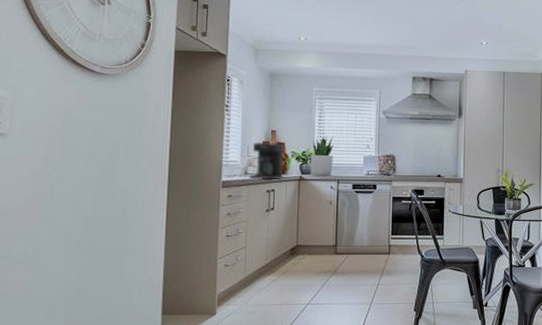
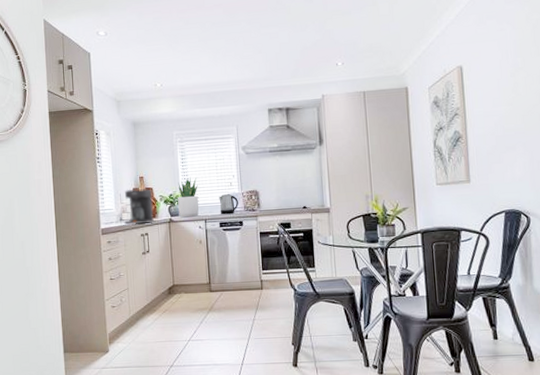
kettle: none [354,156,374,177] -> present [219,194,238,215]

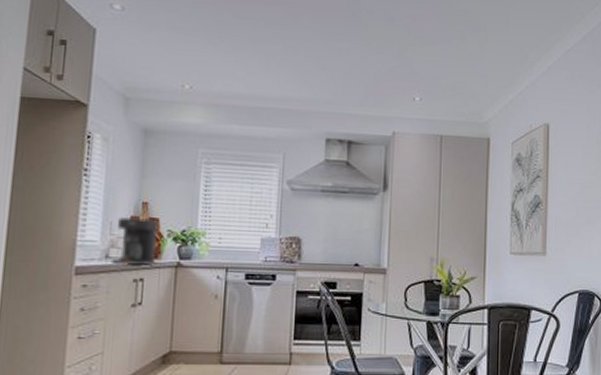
planter: present [178,177,199,218] -> none [191,210,223,263]
kettle: present [219,194,238,215] -> none [247,238,274,265]

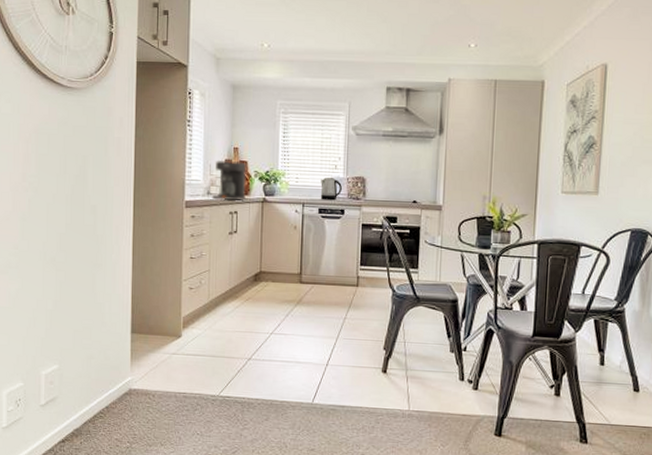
kettle: none [247,238,274,265] -> present [320,178,342,201]

